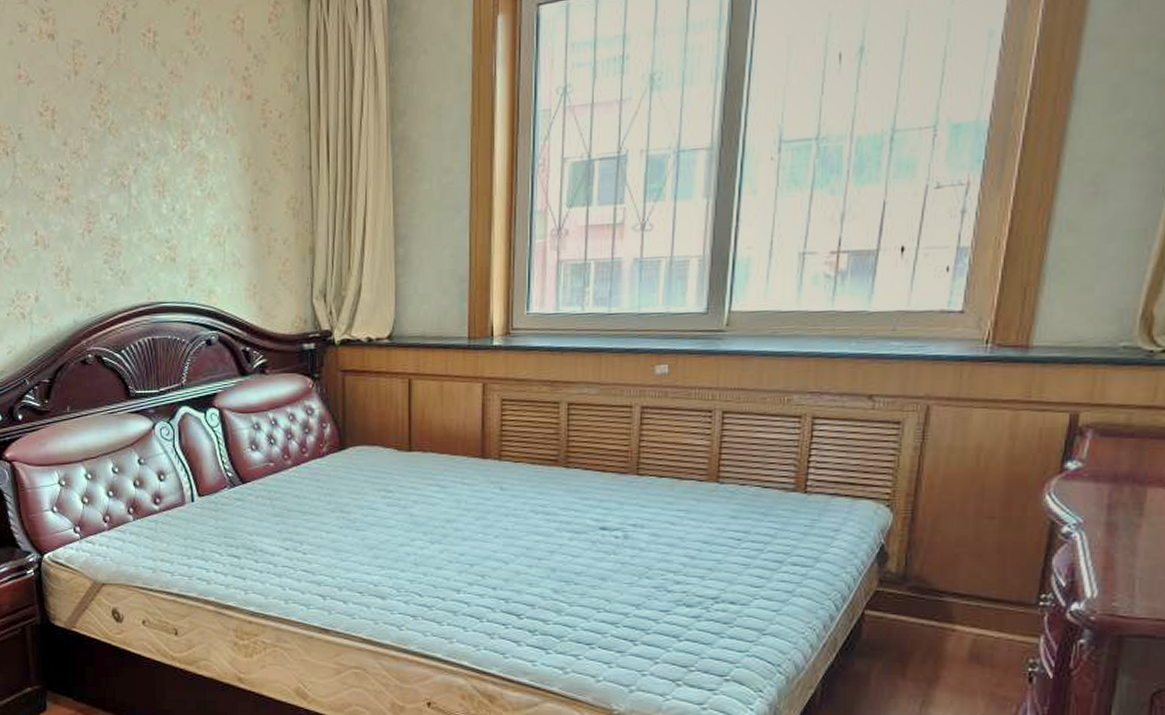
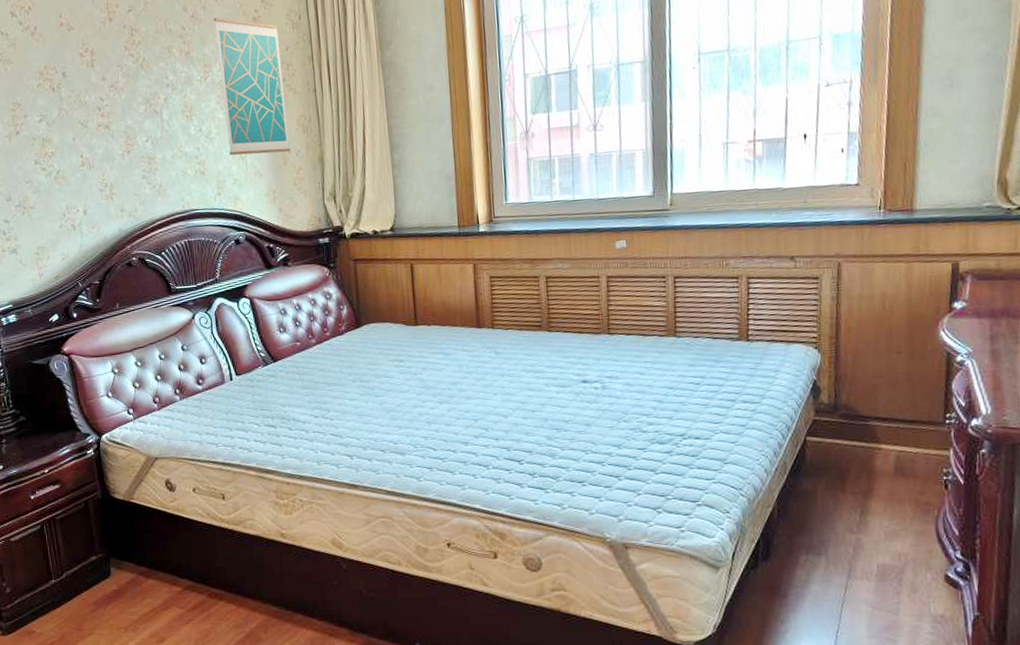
wall art: none [196,74,277,241] -> present [213,17,291,156]

